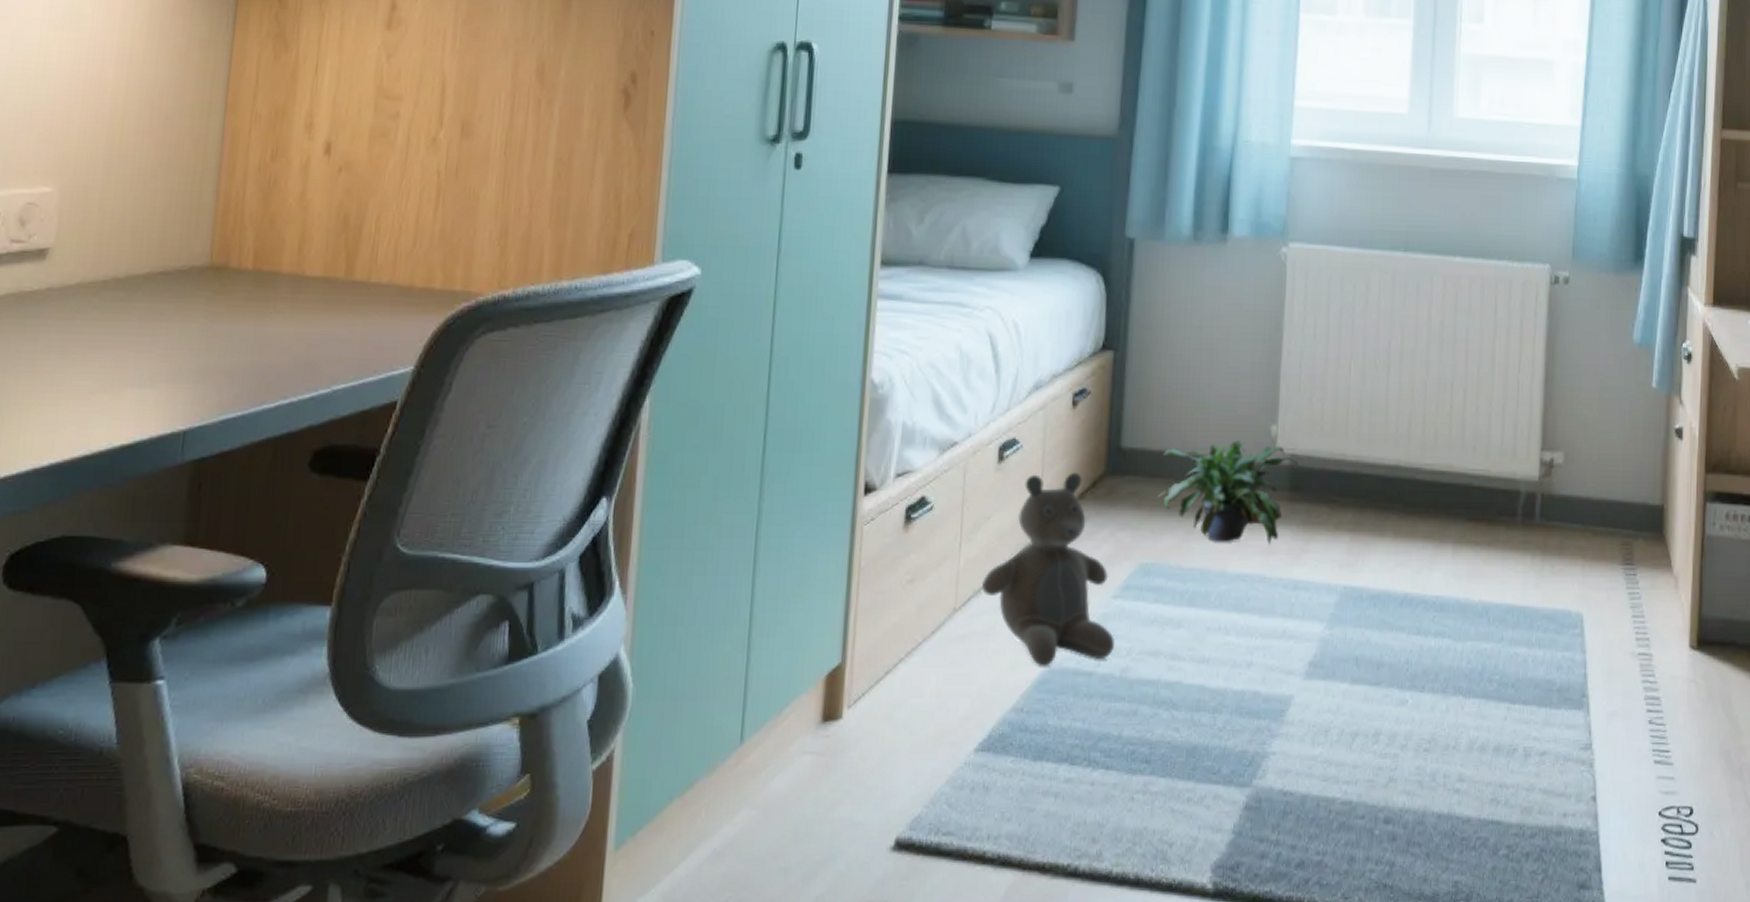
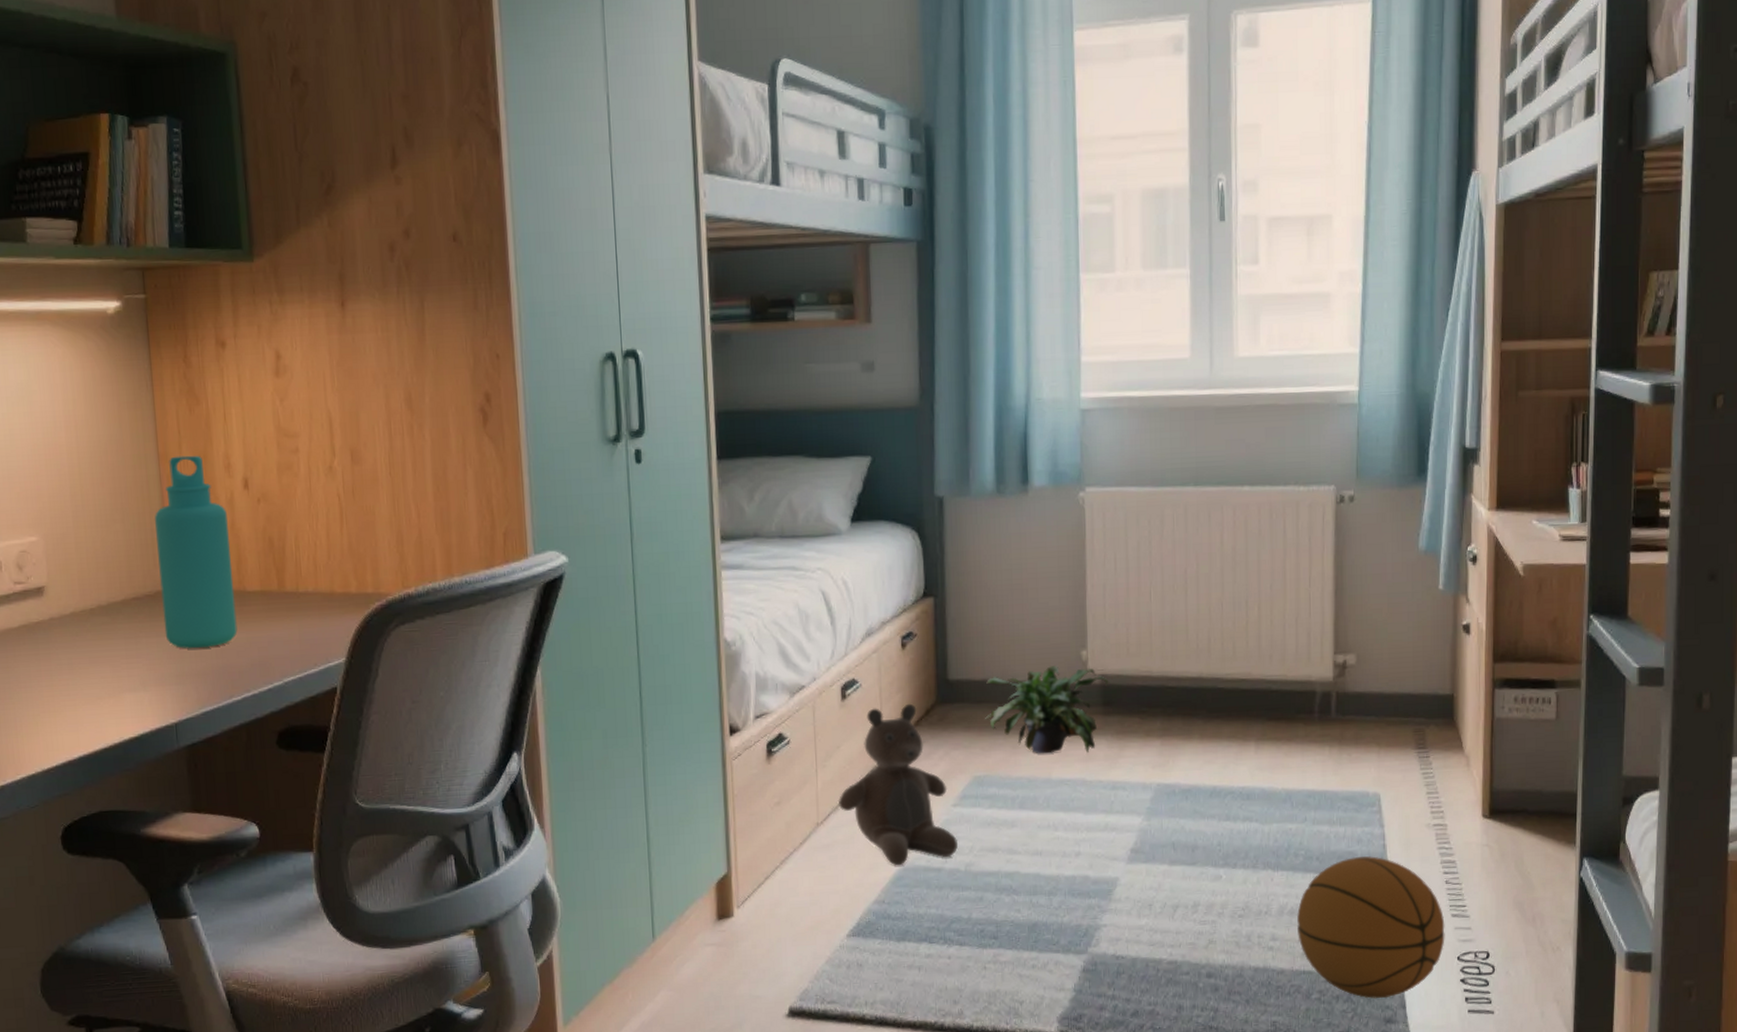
water bottle: none [192,108,298,340] -> present [154,455,238,648]
basketball: none [1487,686,1647,859] -> present [1297,856,1445,999]

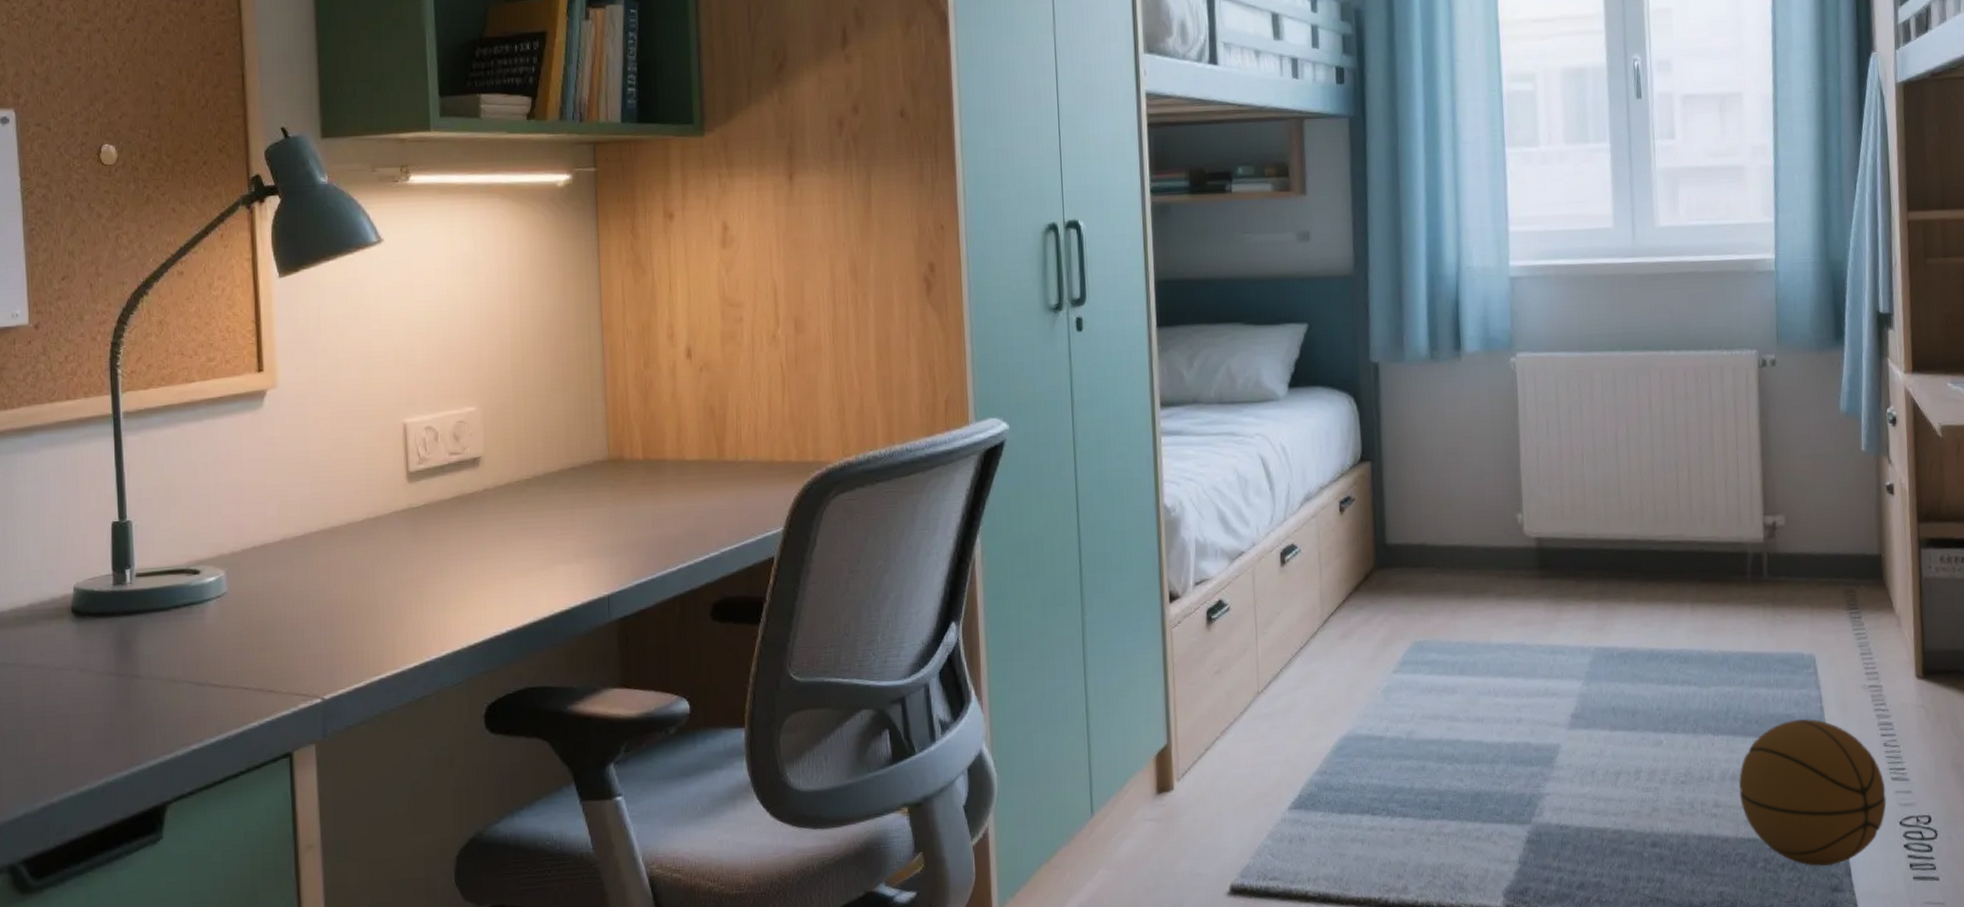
water bottle: present [154,455,238,648] -> none [595,324,675,519]
stuffed animal: present [839,703,958,866] -> none [1279,568,1399,735]
potted plant: present [985,666,1109,754] -> none [1424,529,1545,618]

